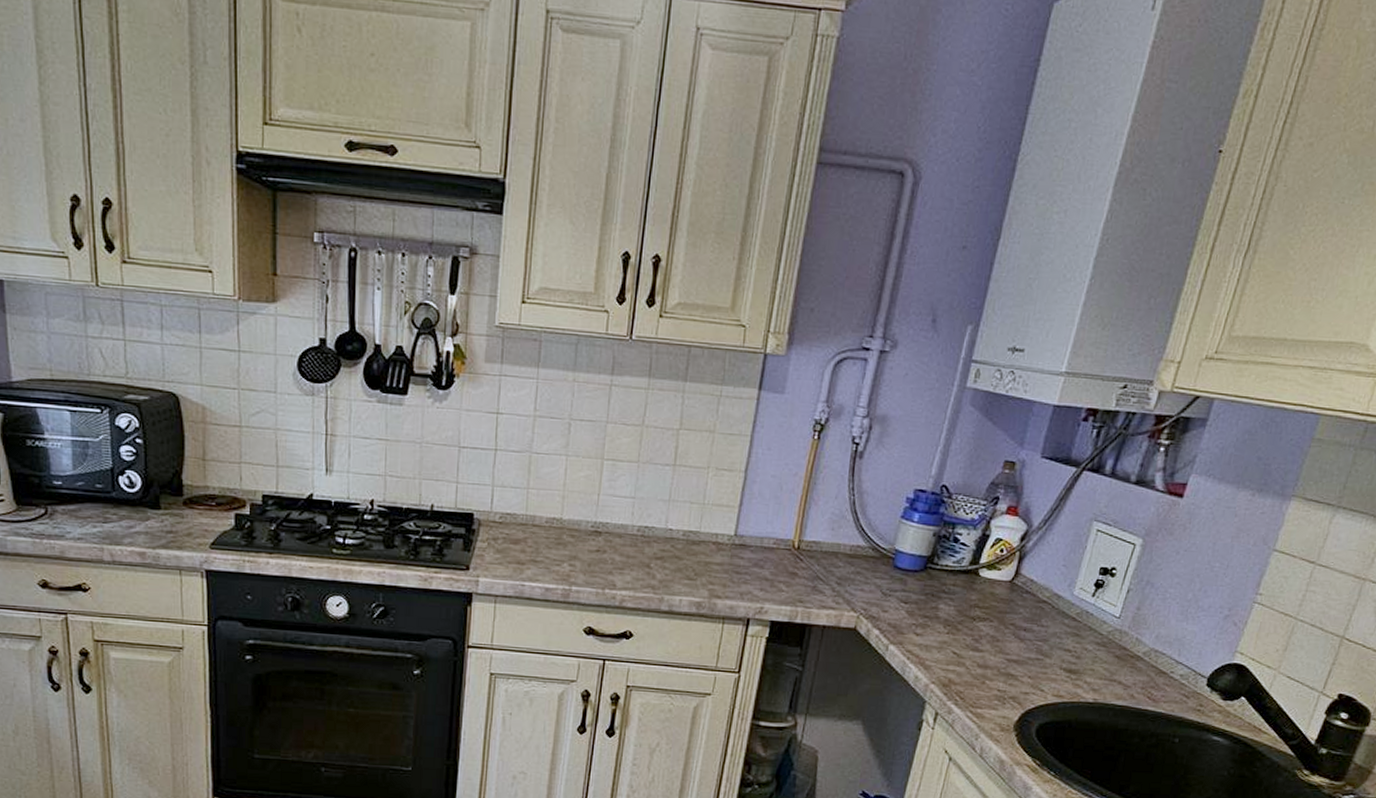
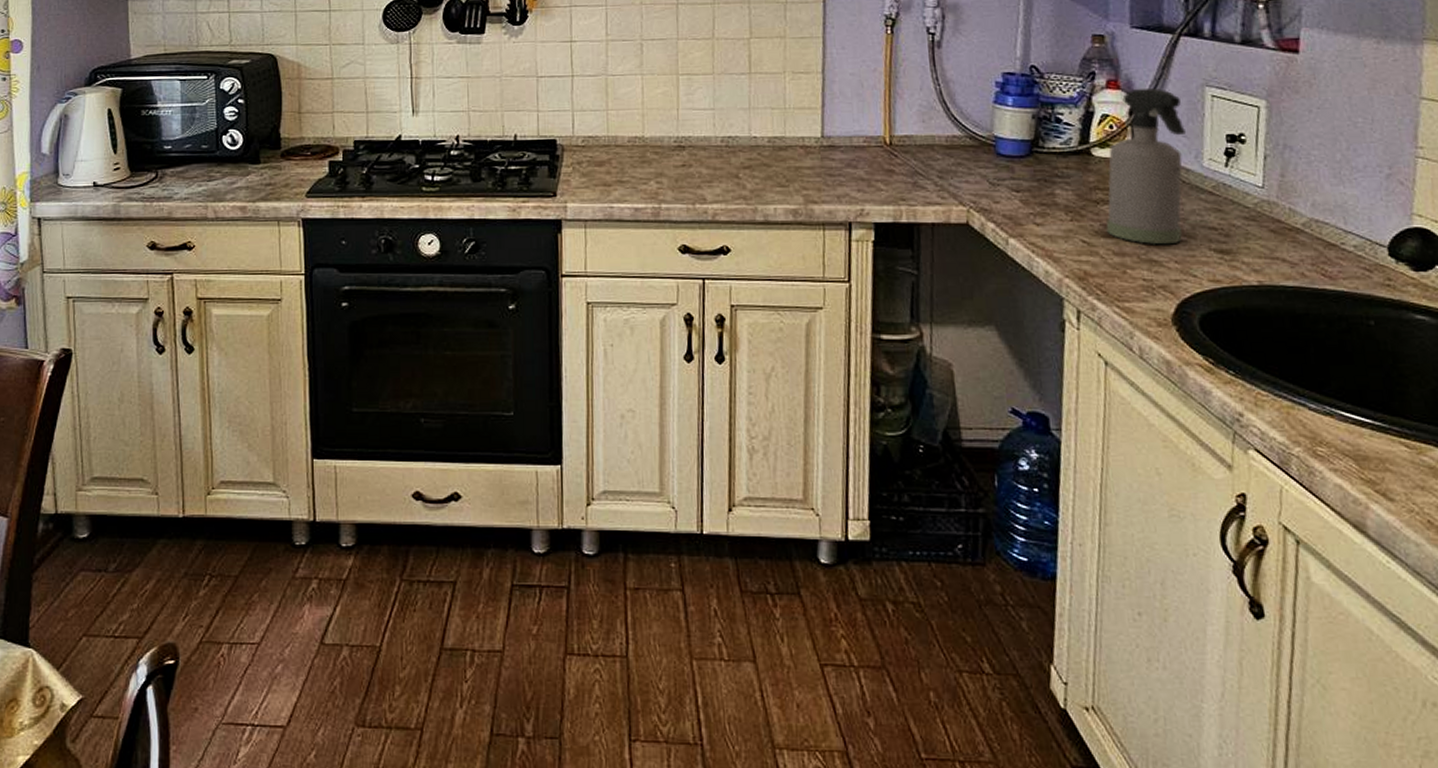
spray bottle: none [976,516,1069,662] -> present [1106,87,1187,245]

